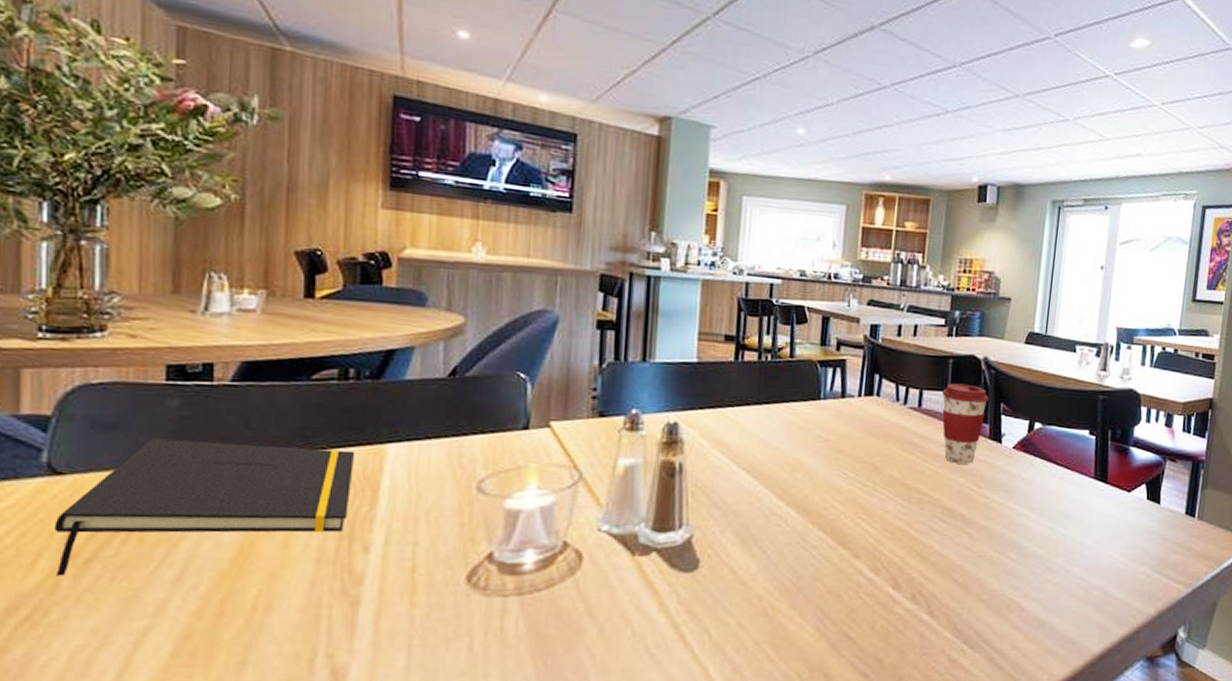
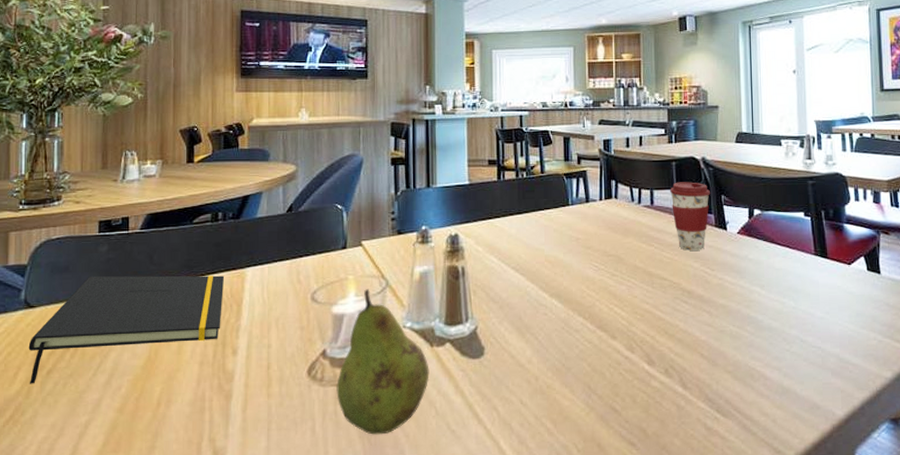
fruit: none [504,481,628,656] -> present [336,289,430,435]

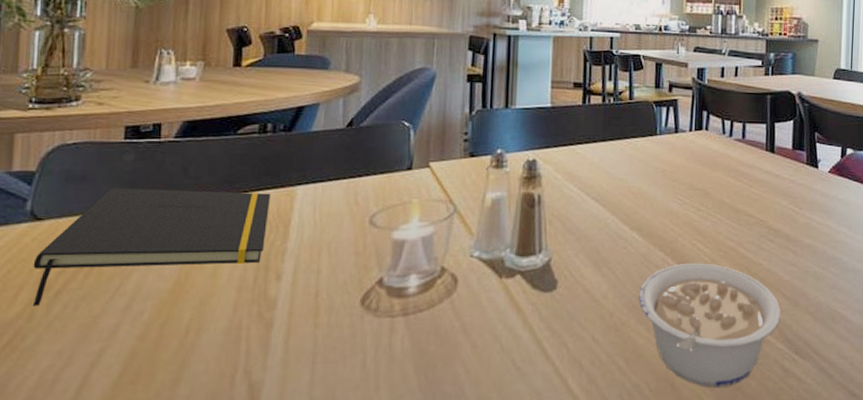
fruit: present [336,289,430,435] -> none [392,214,497,370]
legume: none [561,326,700,447] -> present [638,263,781,387]
coffee cup: present [669,182,711,251] -> none [762,116,805,188]

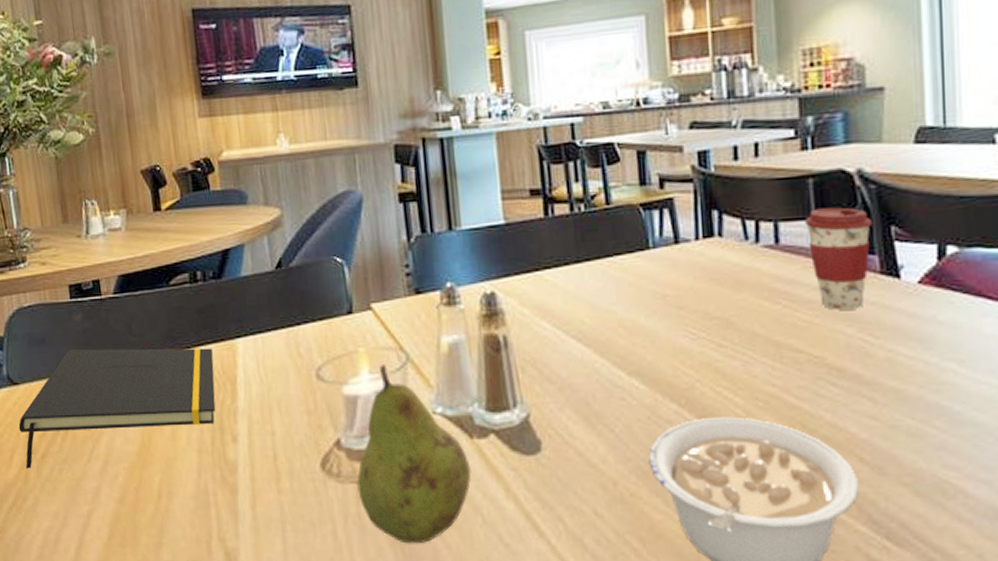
fruit: none [392,214,497,370] -> present [357,365,471,544]
coffee cup: none [762,116,805,188] -> present [804,207,873,310]

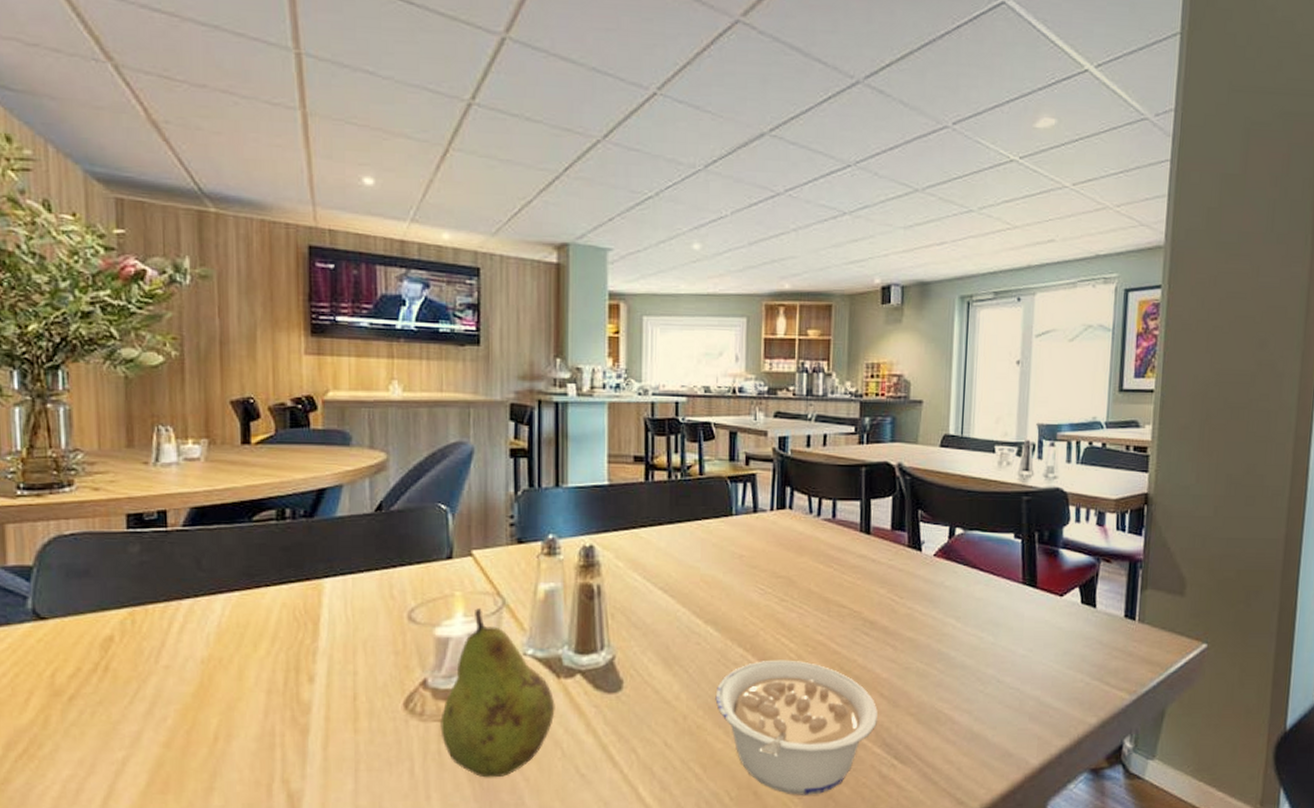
notepad: present [18,348,216,469] -> none [41,583,296,712]
coffee cup: present [804,207,873,310] -> none [855,492,906,574]

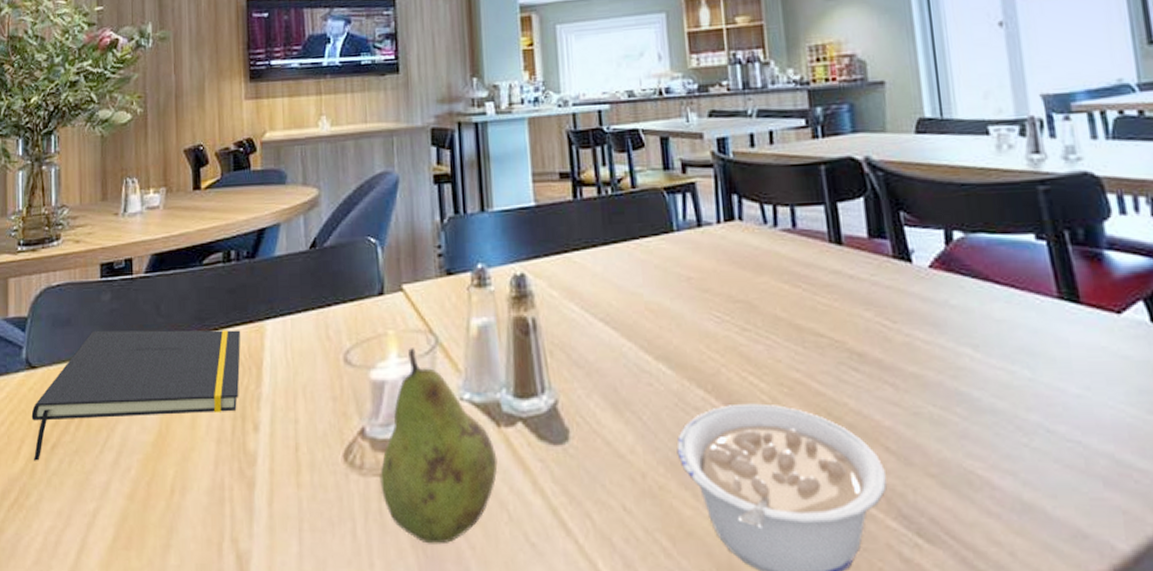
notepad: none [41,583,296,712] -> present [31,330,241,461]

